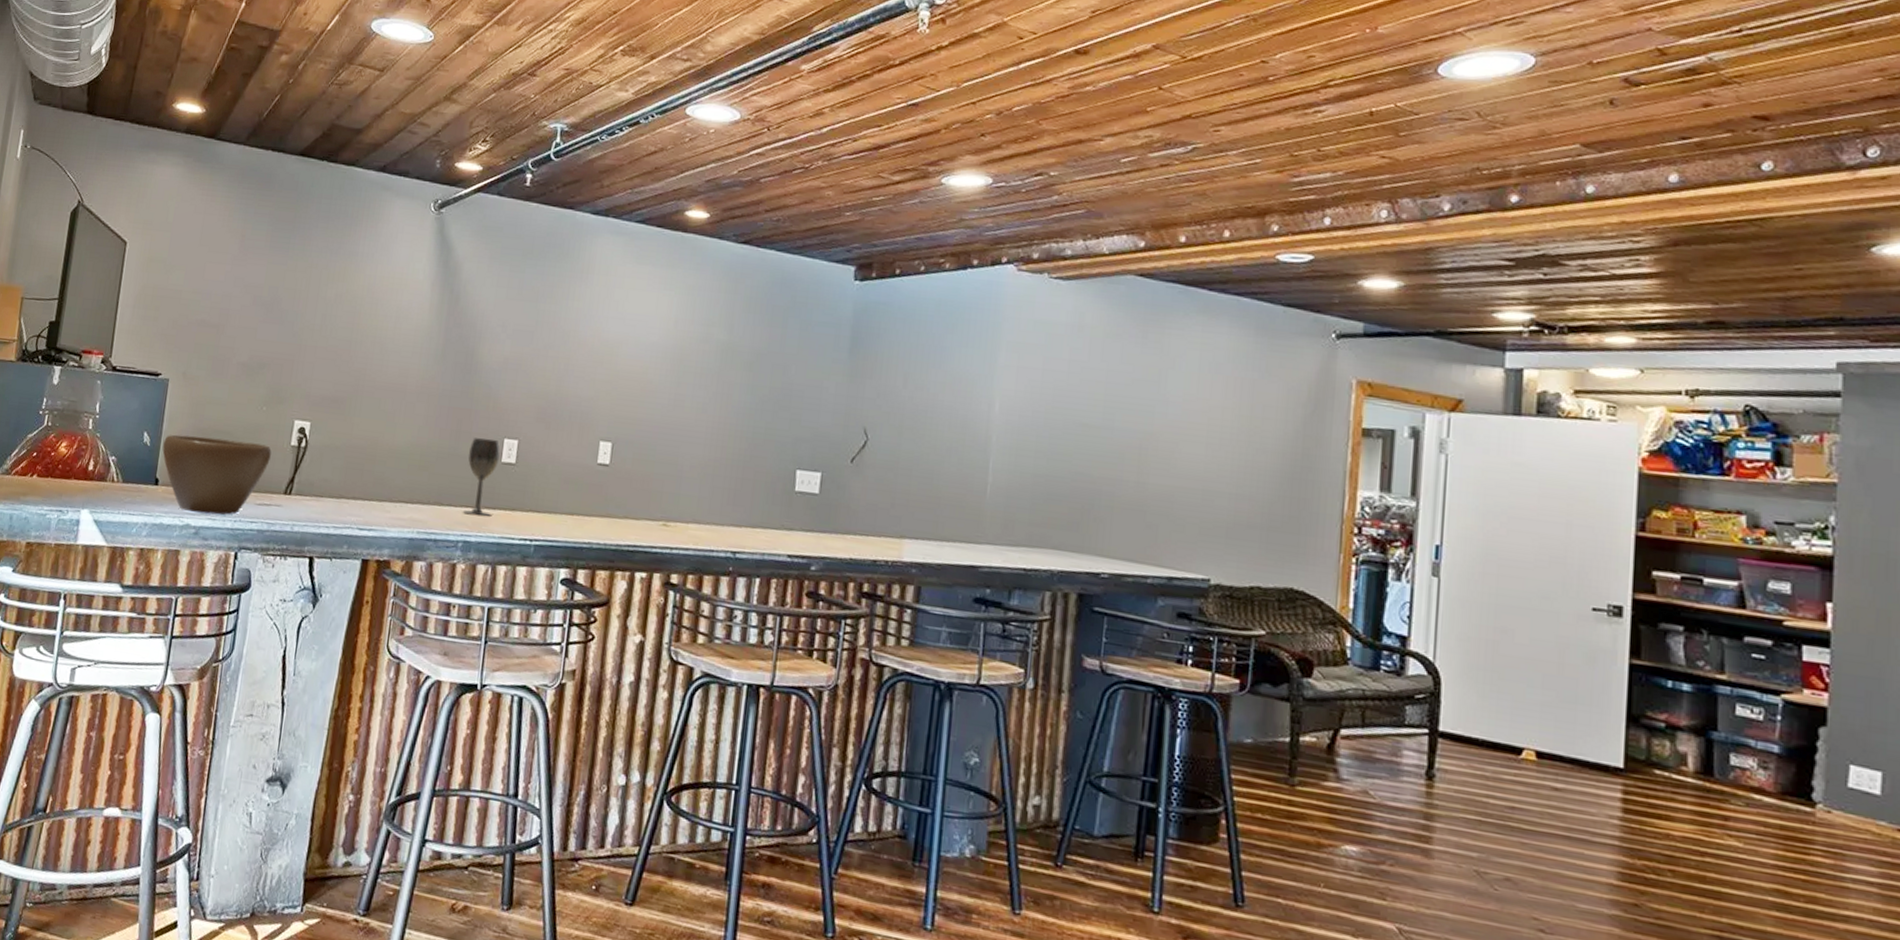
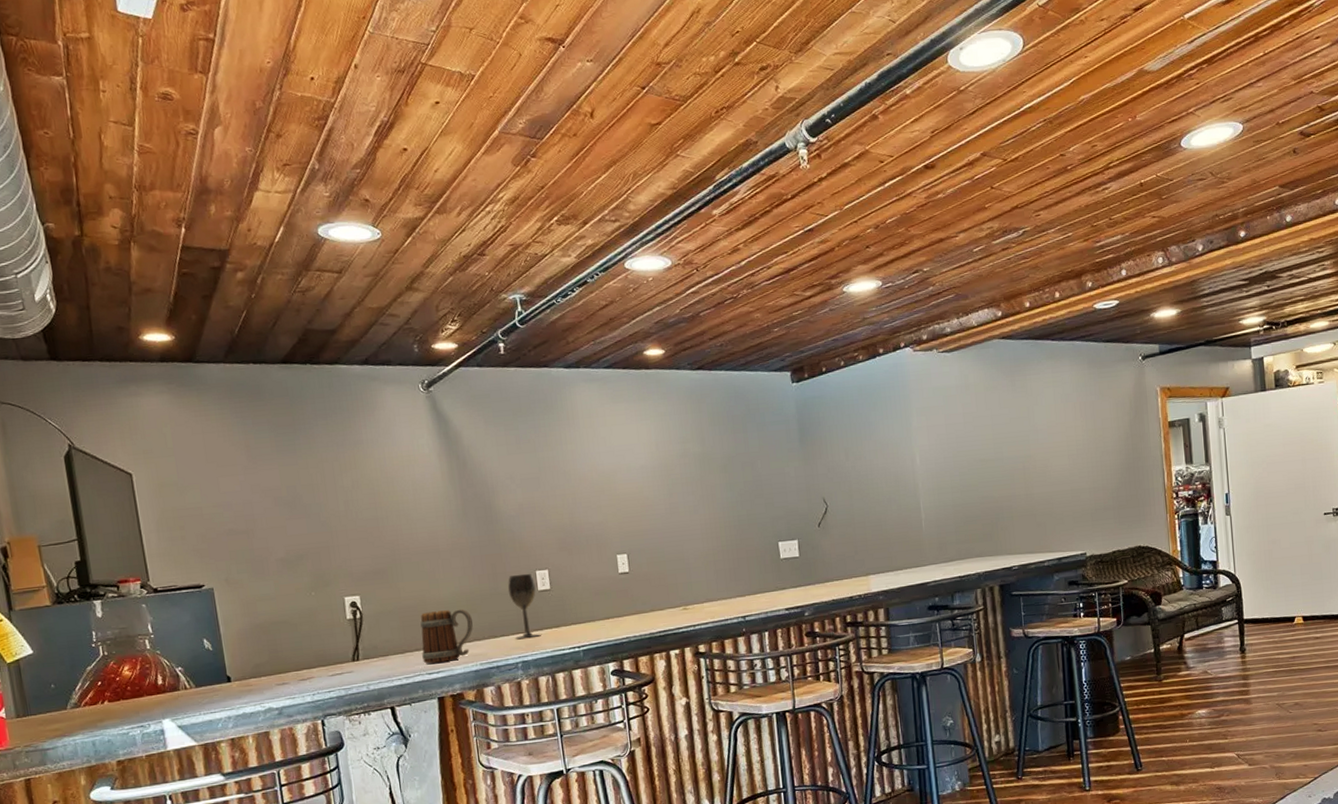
bowl: present [162,434,272,515] -> none [225,624,332,697]
beer mug: none [357,457,422,521] -> present [420,608,473,664]

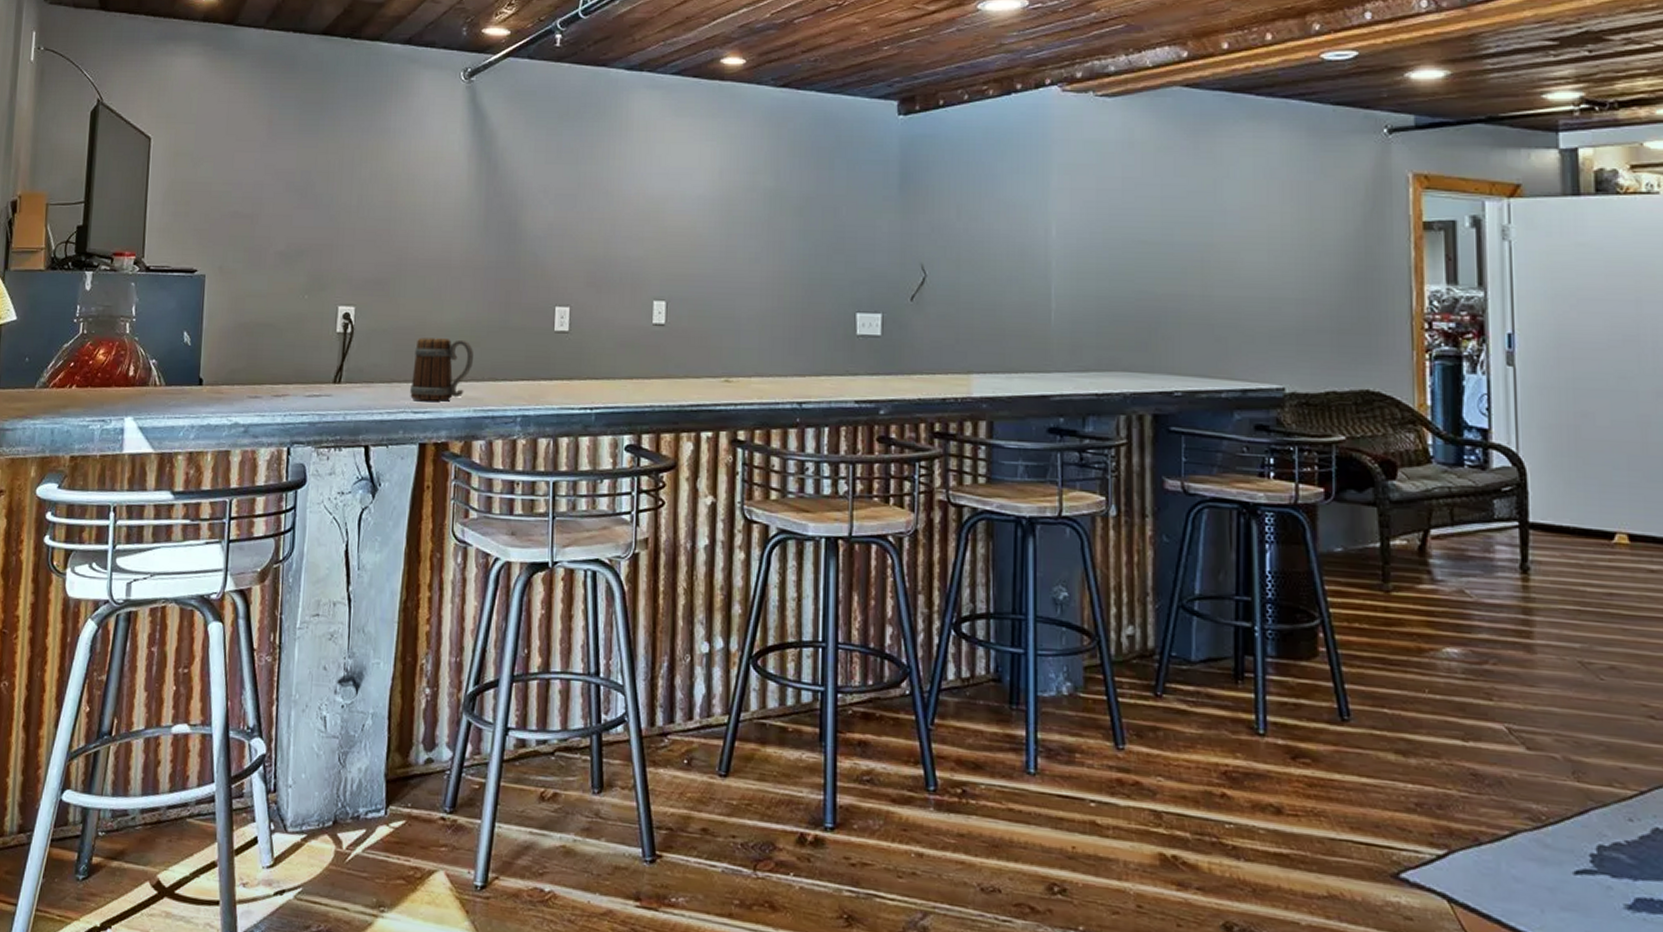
wine glass: present [507,574,540,640] -> none [518,308,552,388]

